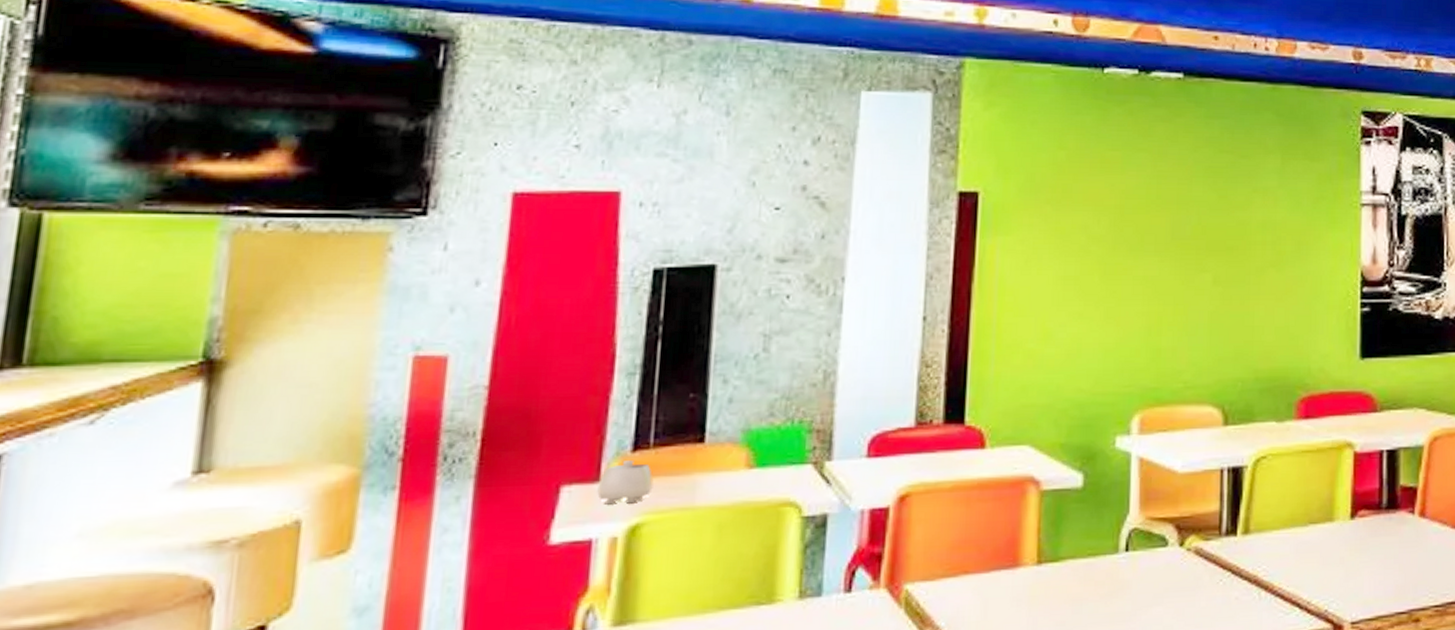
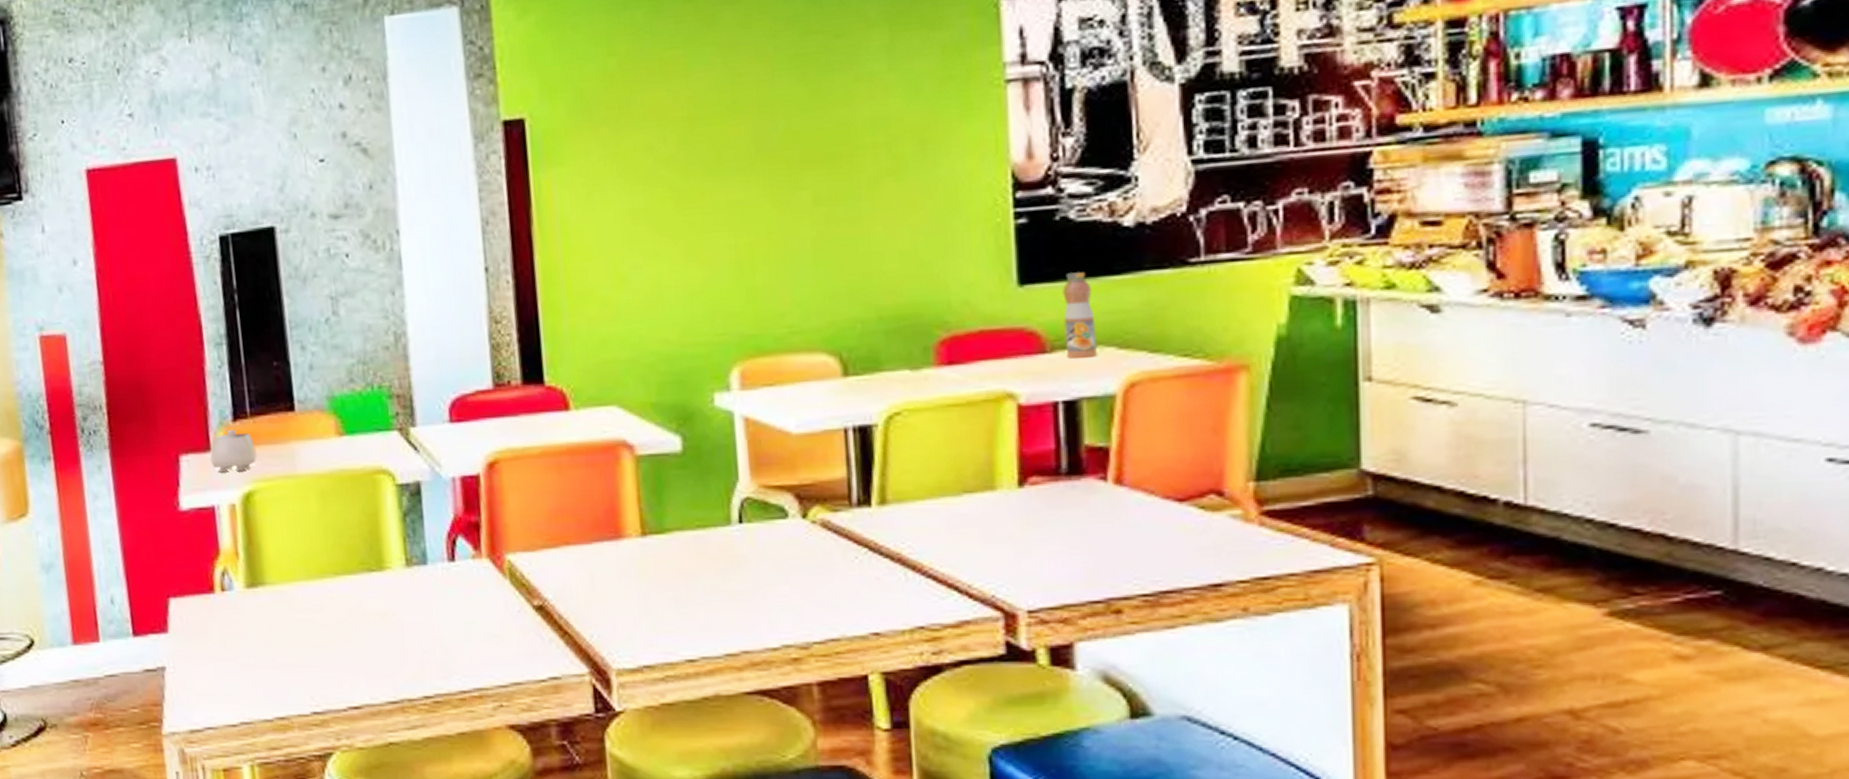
orange juice: none [1391,351,1412,418] -> present [1062,272,1097,360]

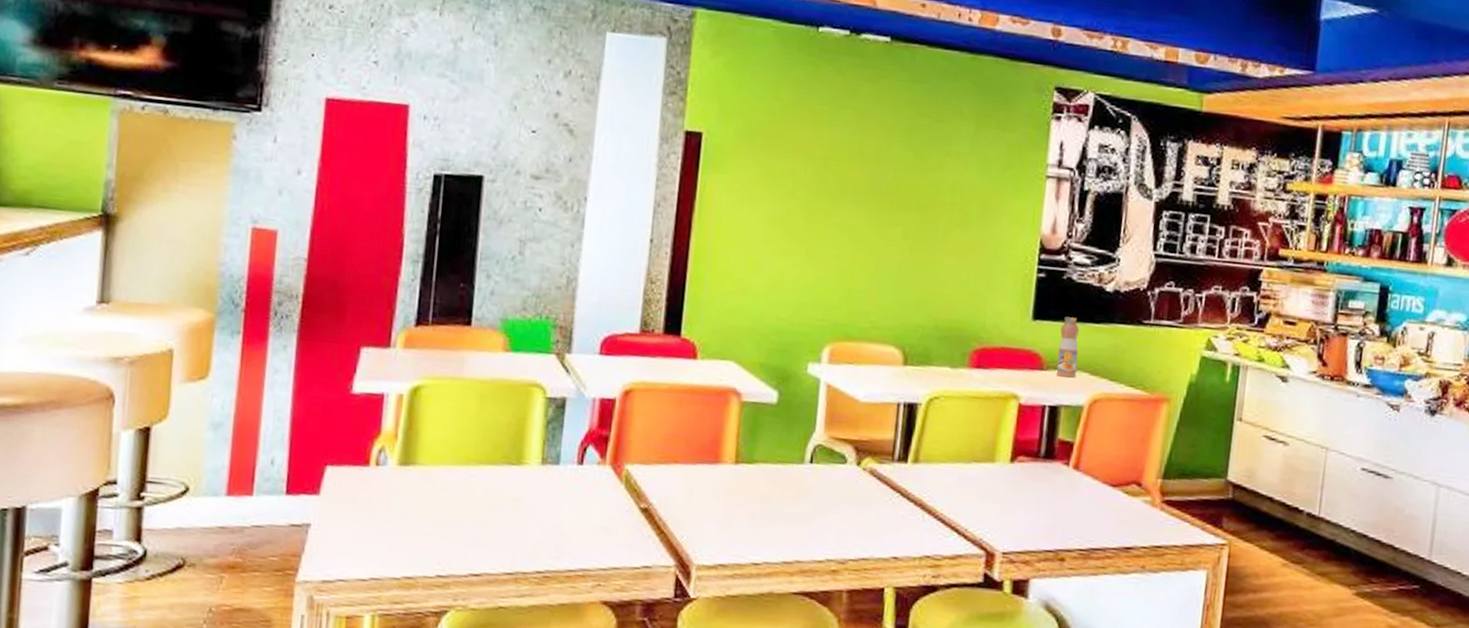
sugar bowl: present [210,430,257,473] -> none [388,333,431,369]

